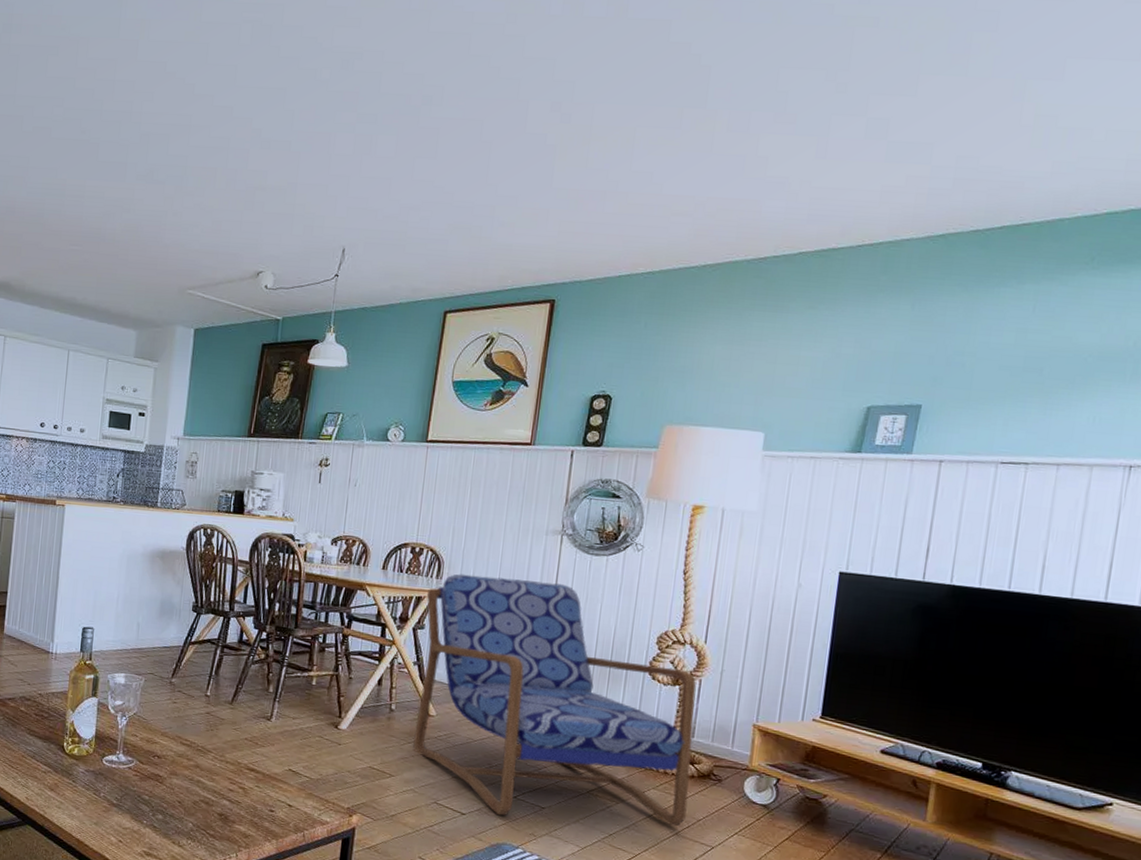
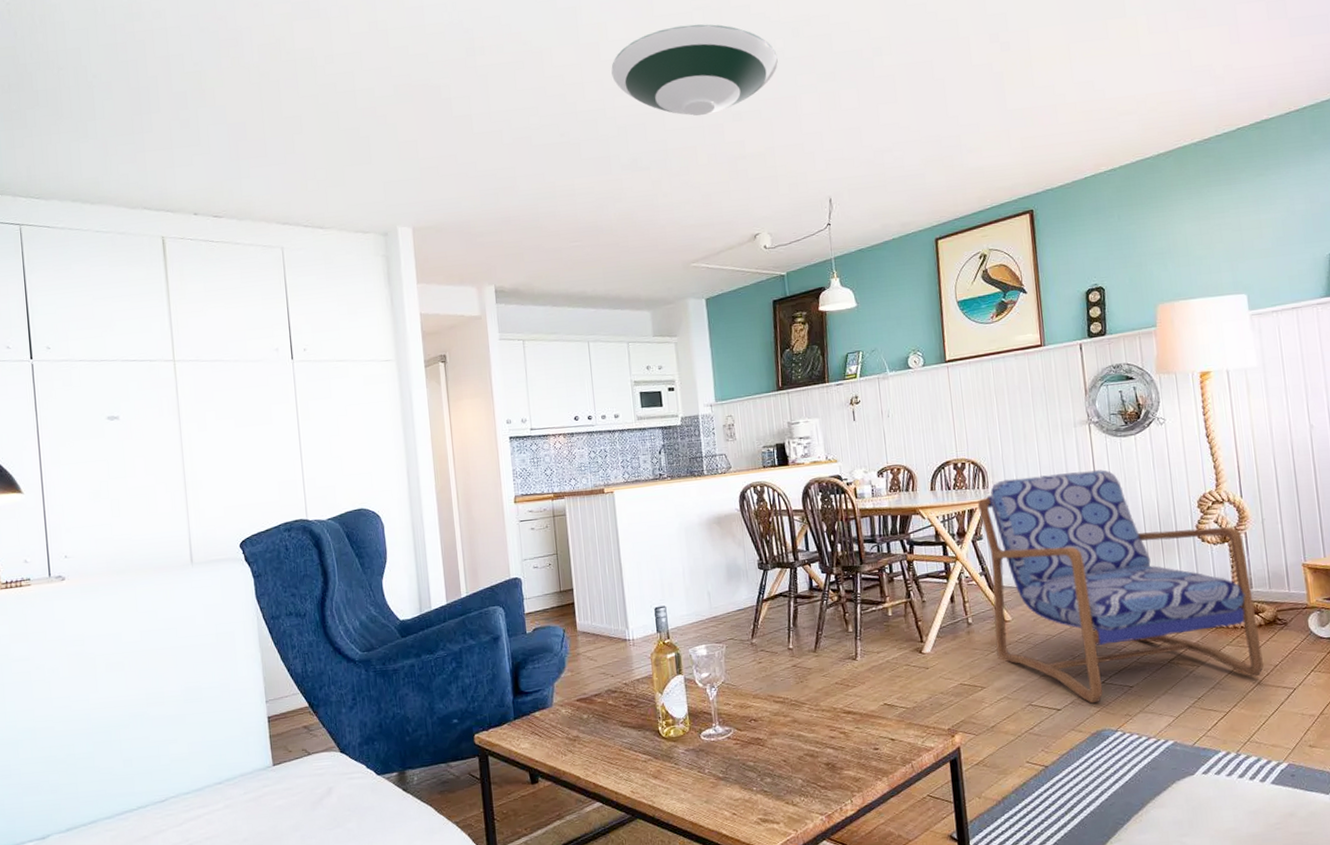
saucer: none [145,36,321,137] -> present [611,24,778,116]

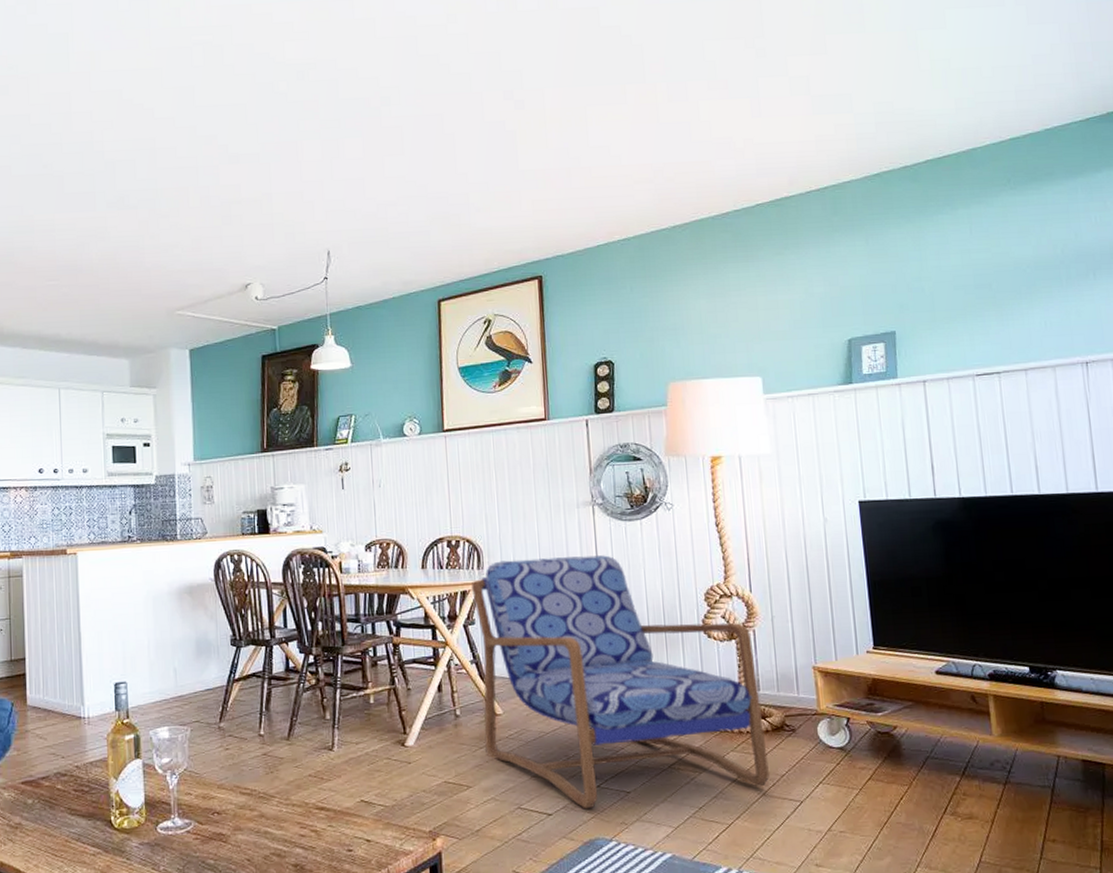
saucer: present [611,24,778,116] -> none [102,59,280,156]

